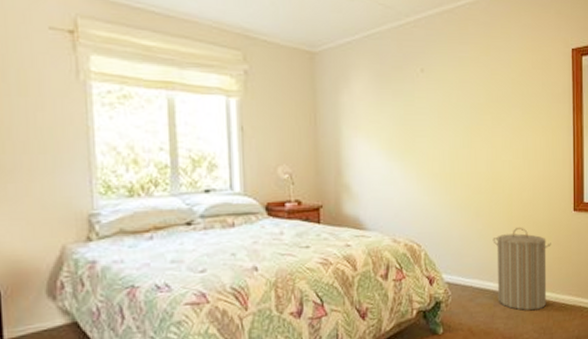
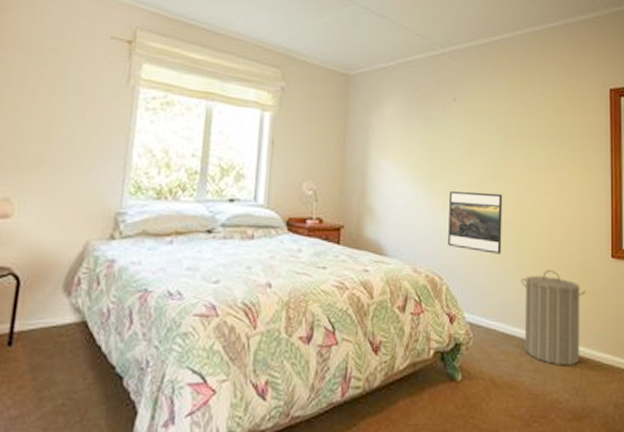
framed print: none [423,160,474,218] -> present [448,191,503,254]

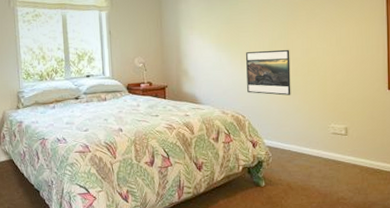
laundry hamper: present [521,269,586,366] -> none [308,103,365,174]

